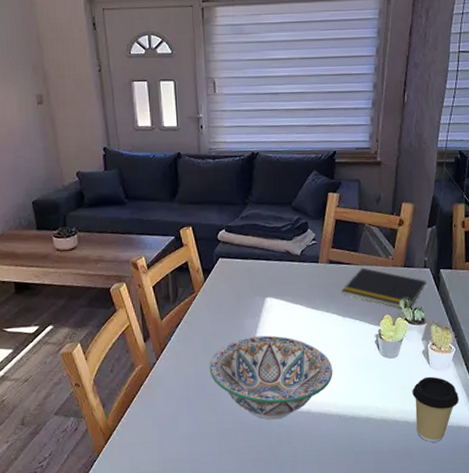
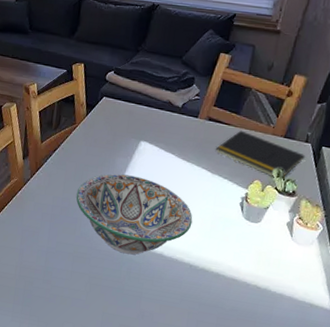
coffee cup: present [412,376,459,442] -> none [265,248,317,314]

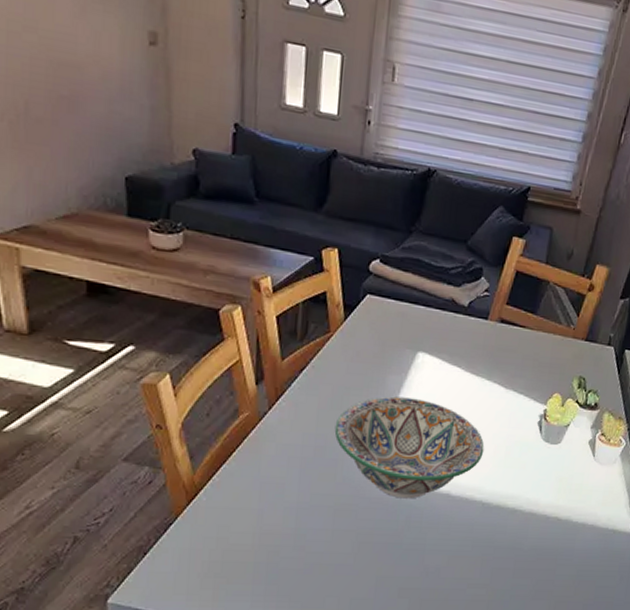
notepad: present [216,130,305,179] -> none [510,333,608,390]

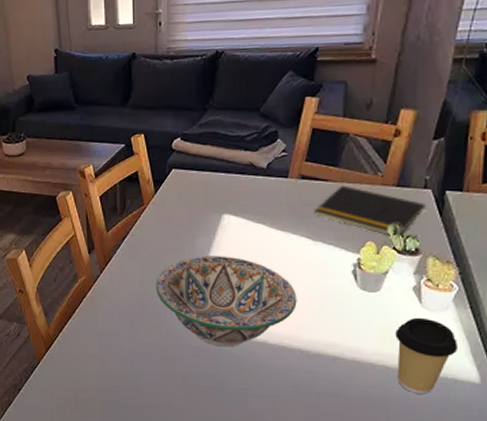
notepad: none [510,333,608,390] -> present [315,185,426,236]
coffee cup: none [567,470,620,545] -> present [395,317,457,394]

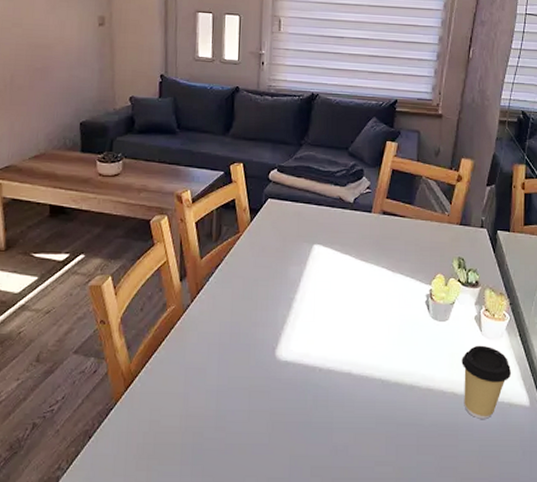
decorative bowl: present [155,256,297,347] -> none [246,285,379,379]
notepad: present [315,185,426,236] -> none [394,222,482,270]

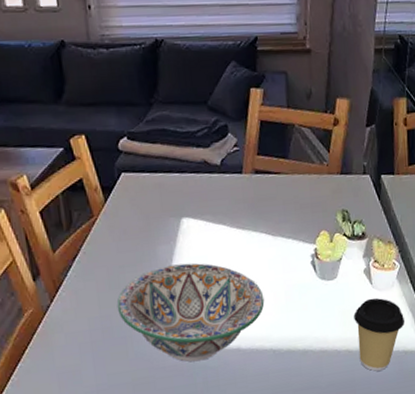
decorative bowl: none [246,285,379,379] -> present [117,262,265,362]

